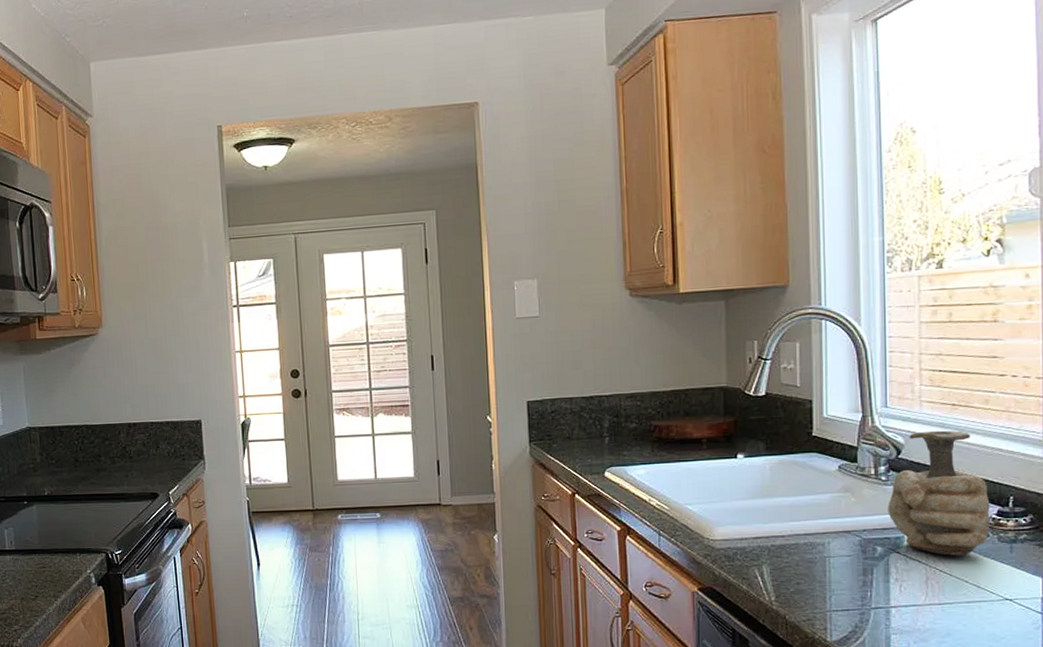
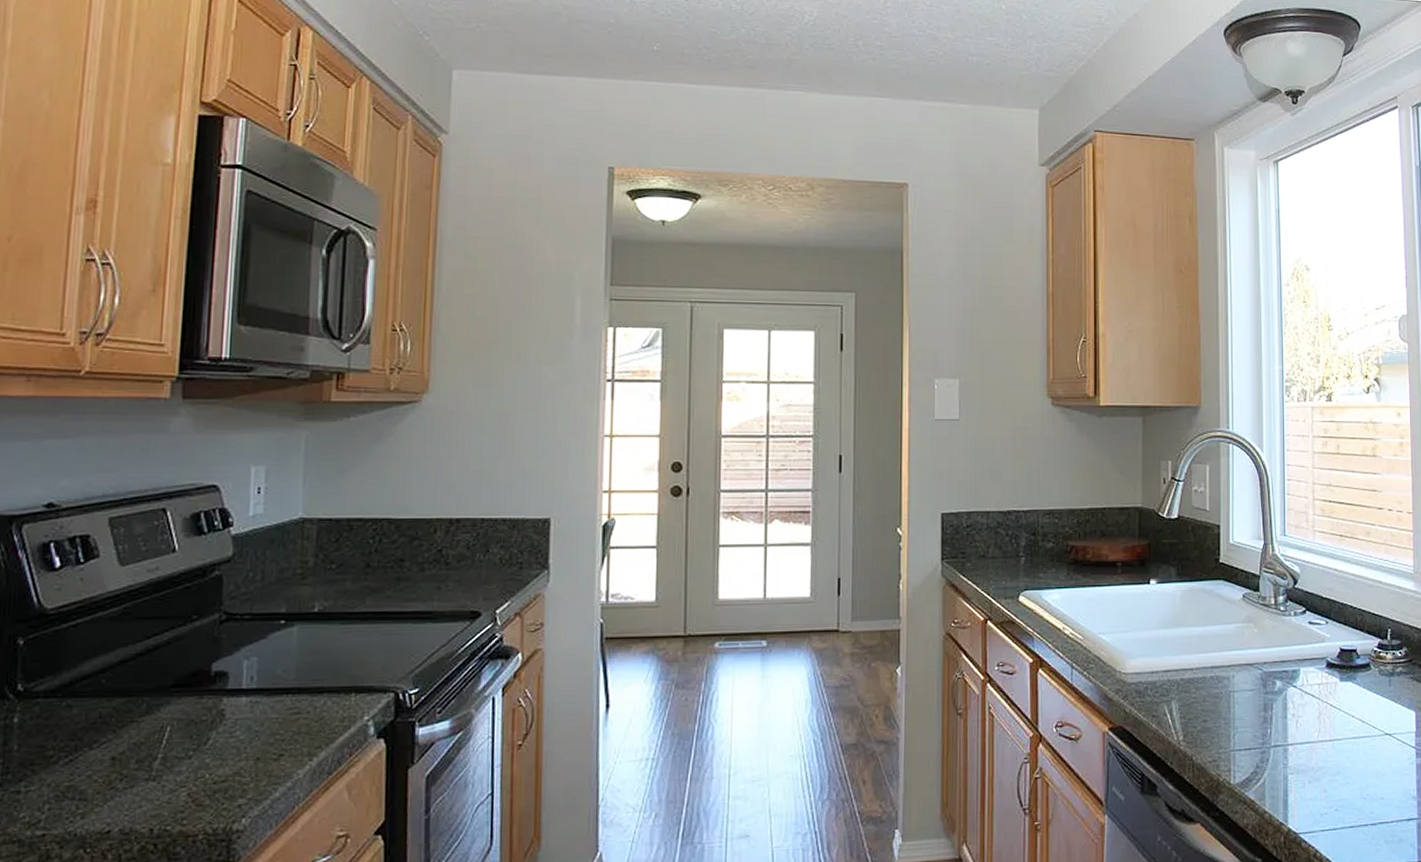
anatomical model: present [888,430,990,557] -> none [1286,561,1372,691]

